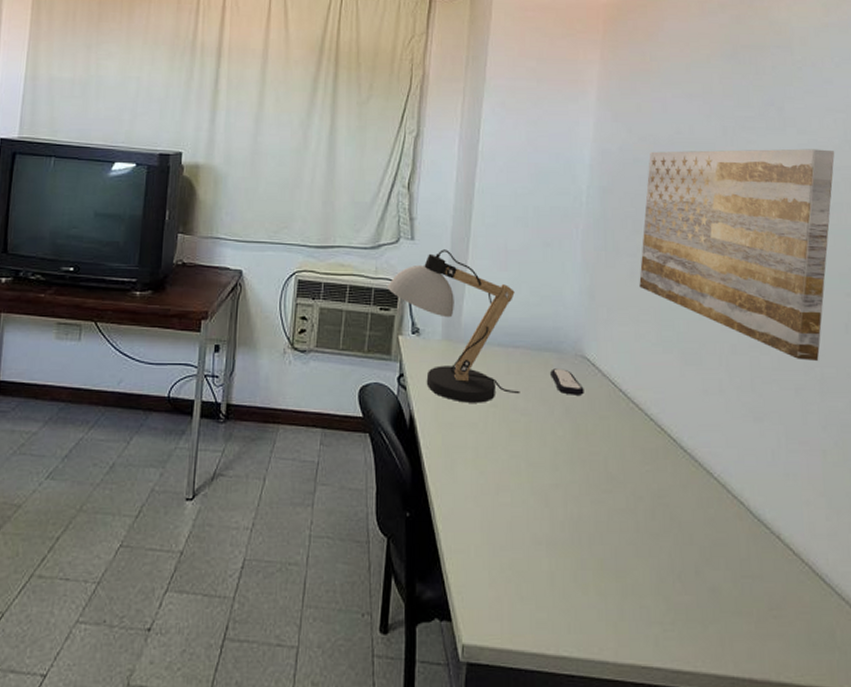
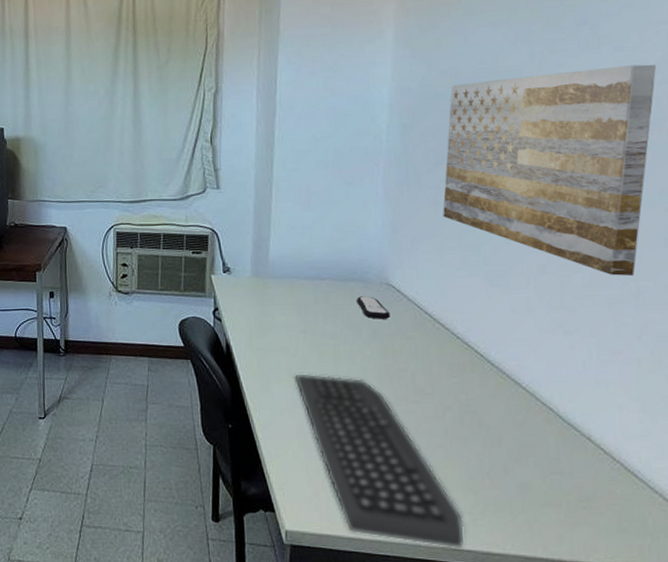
desk lamp: present [388,249,520,403] -> none [198,195,328,330]
keyboard: none [482,453,656,667] -> present [295,372,466,549]

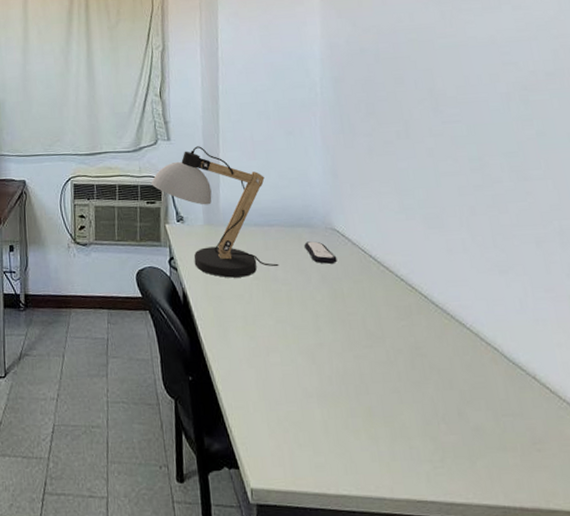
desk lamp: none [198,195,328,330] -> present [151,146,279,278]
keyboard: present [295,372,466,549] -> none [251,320,429,501]
wall art: present [443,64,657,276] -> none [374,21,556,216]

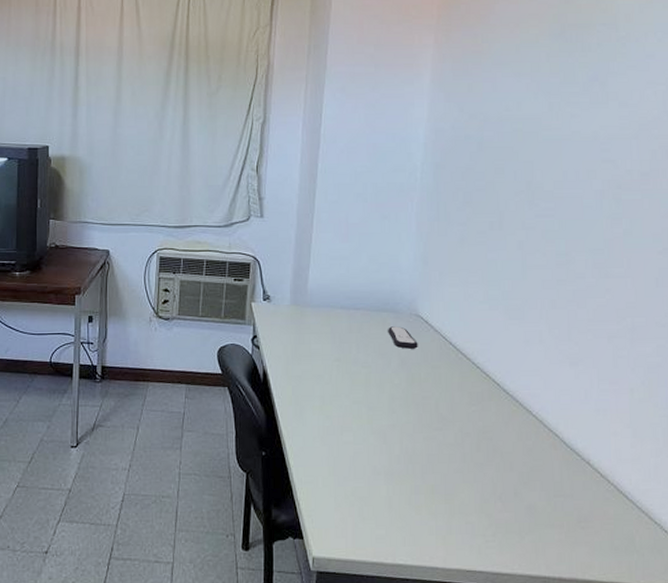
desk lamp: present [151,146,279,278] -> none [240,225,361,359]

